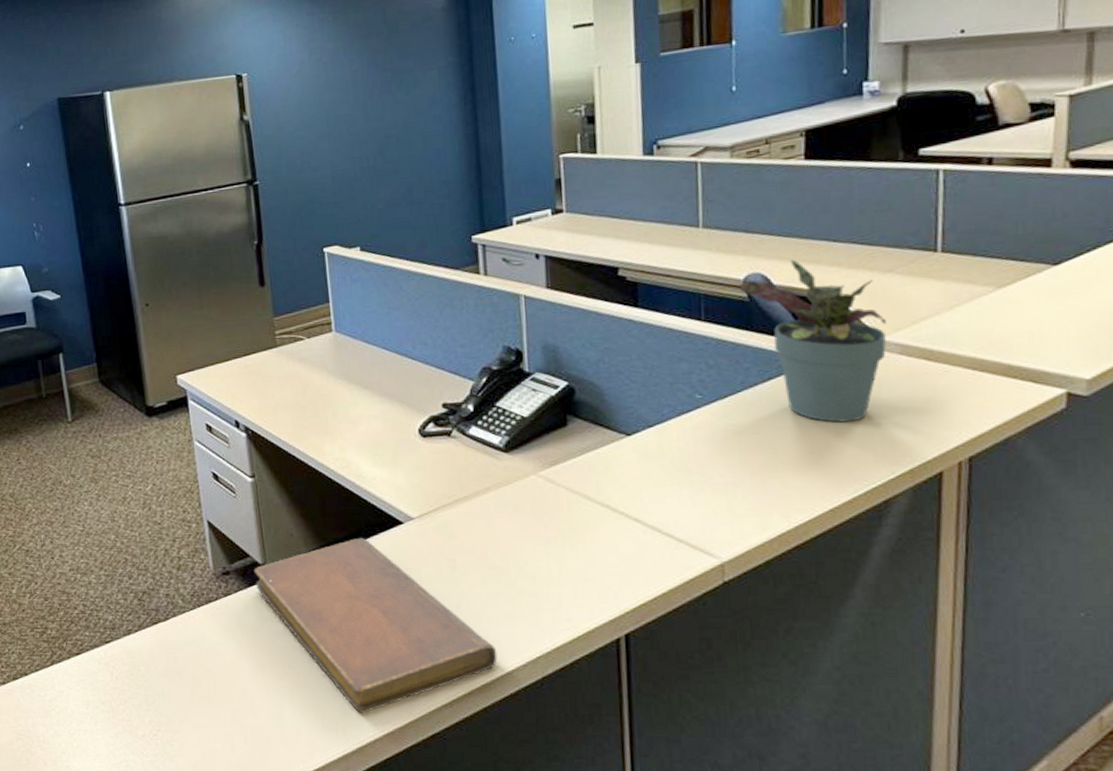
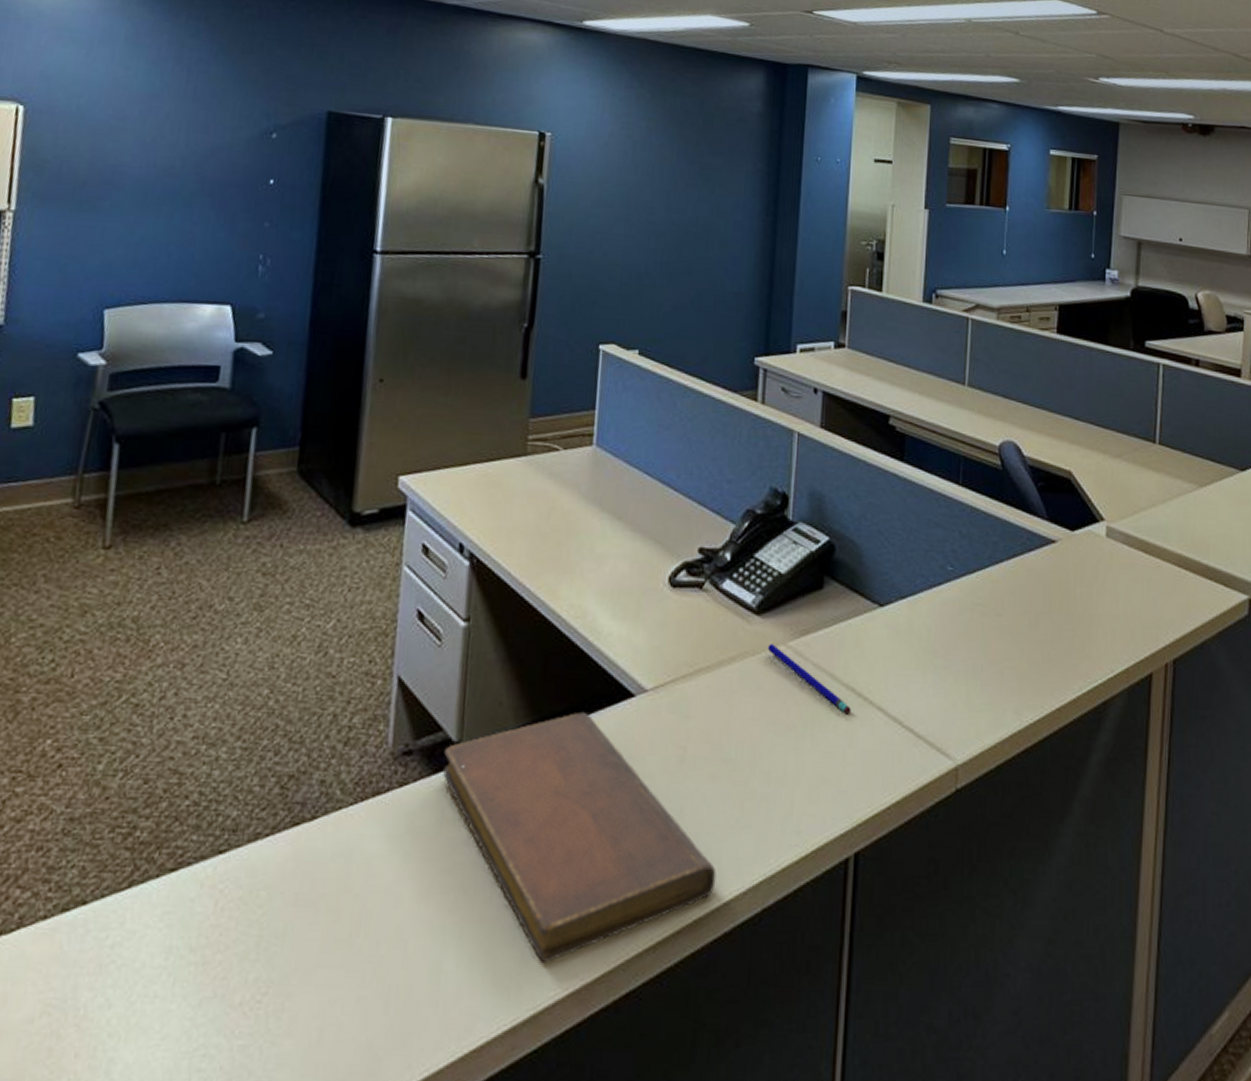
pen: none [520,475,608,527] -> present [768,644,851,715]
potted plant: present [738,259,887,423] -> none [994,431,1114,612]

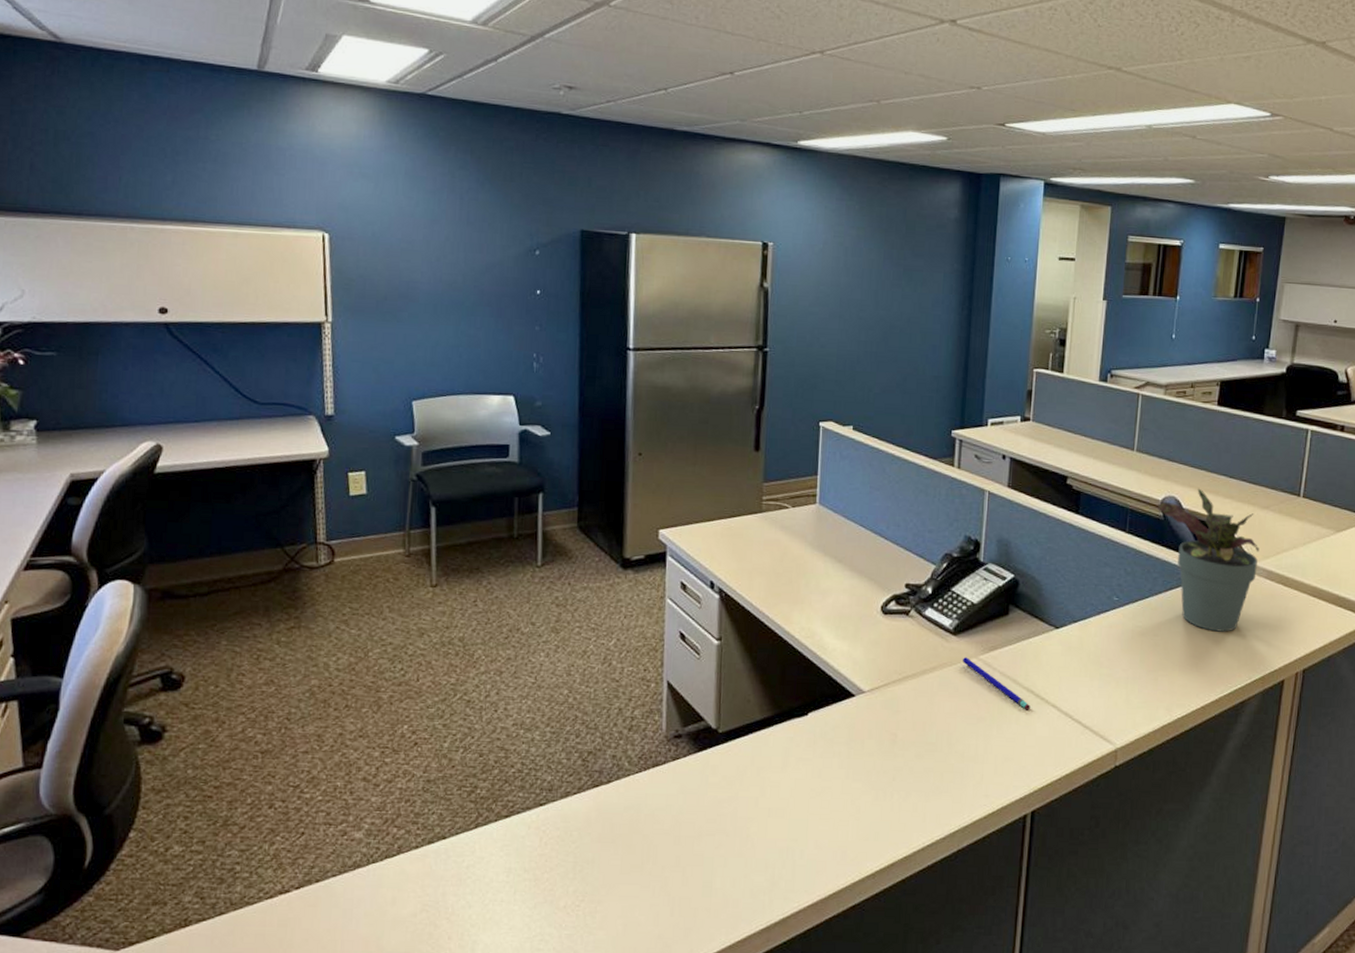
notebook: present [443,711,717,962] -> none [706,707,922,884]
potted plant: none [994,431,1114,612] -> present [1157,488,1259,632]

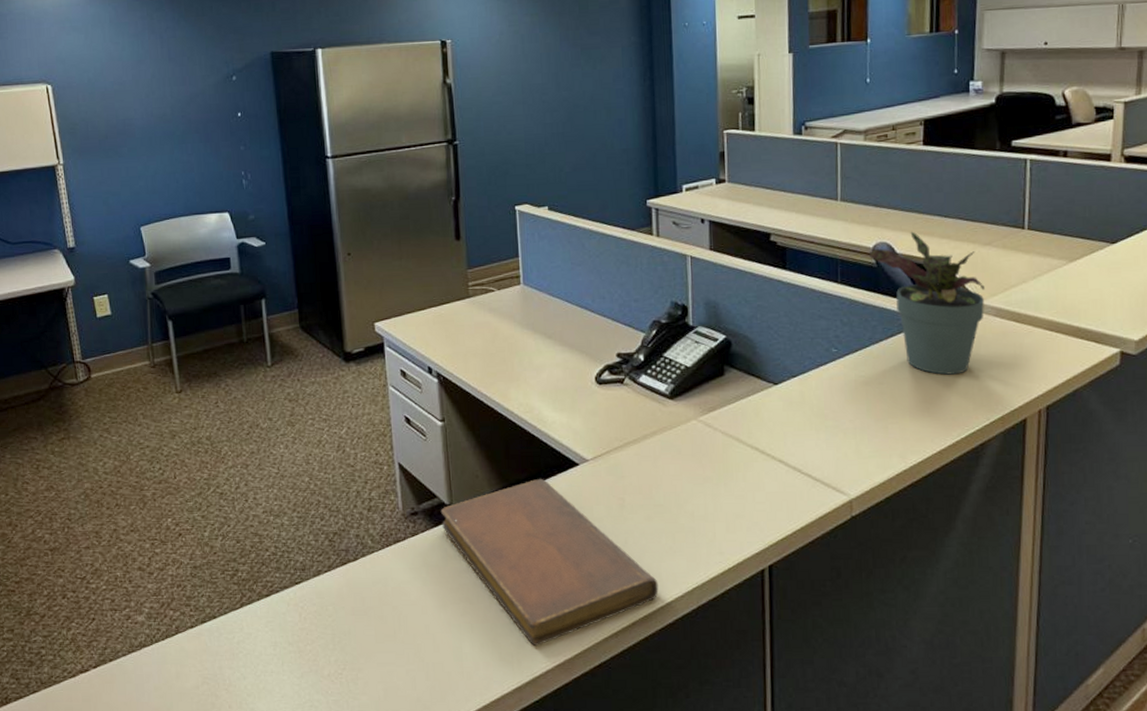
notebook: none [706,707,922,884] -> present [440,478,659,646]
pen: present [963,657,1030,710] -> none [682,420,756,467]

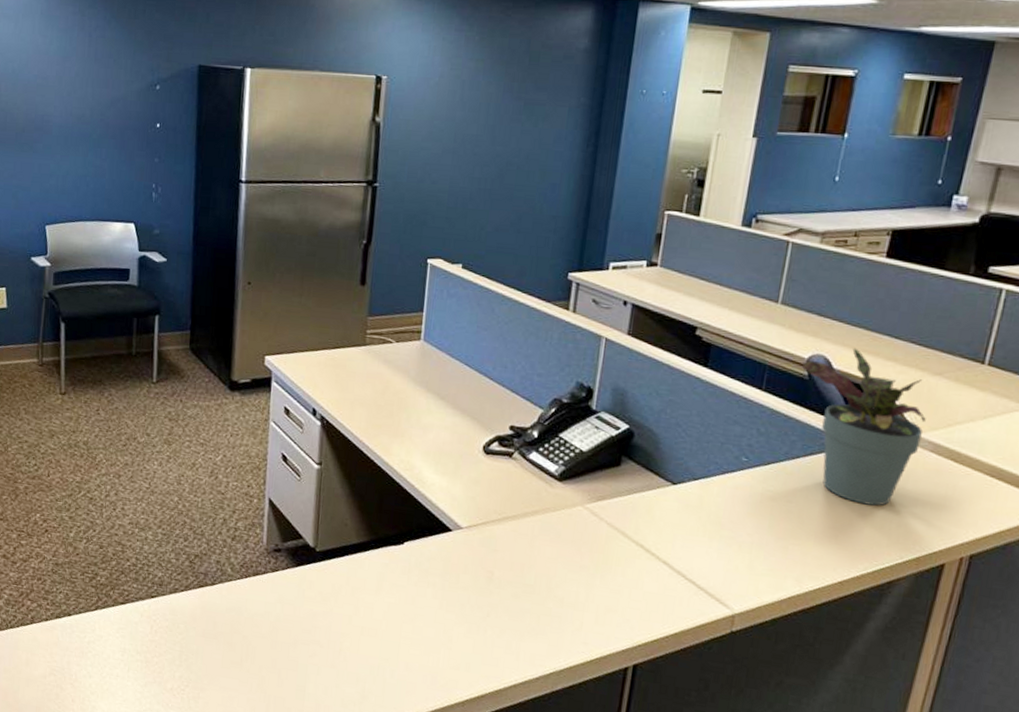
notebook: present [440,478,659,646] -> none [303,537,515,700]

